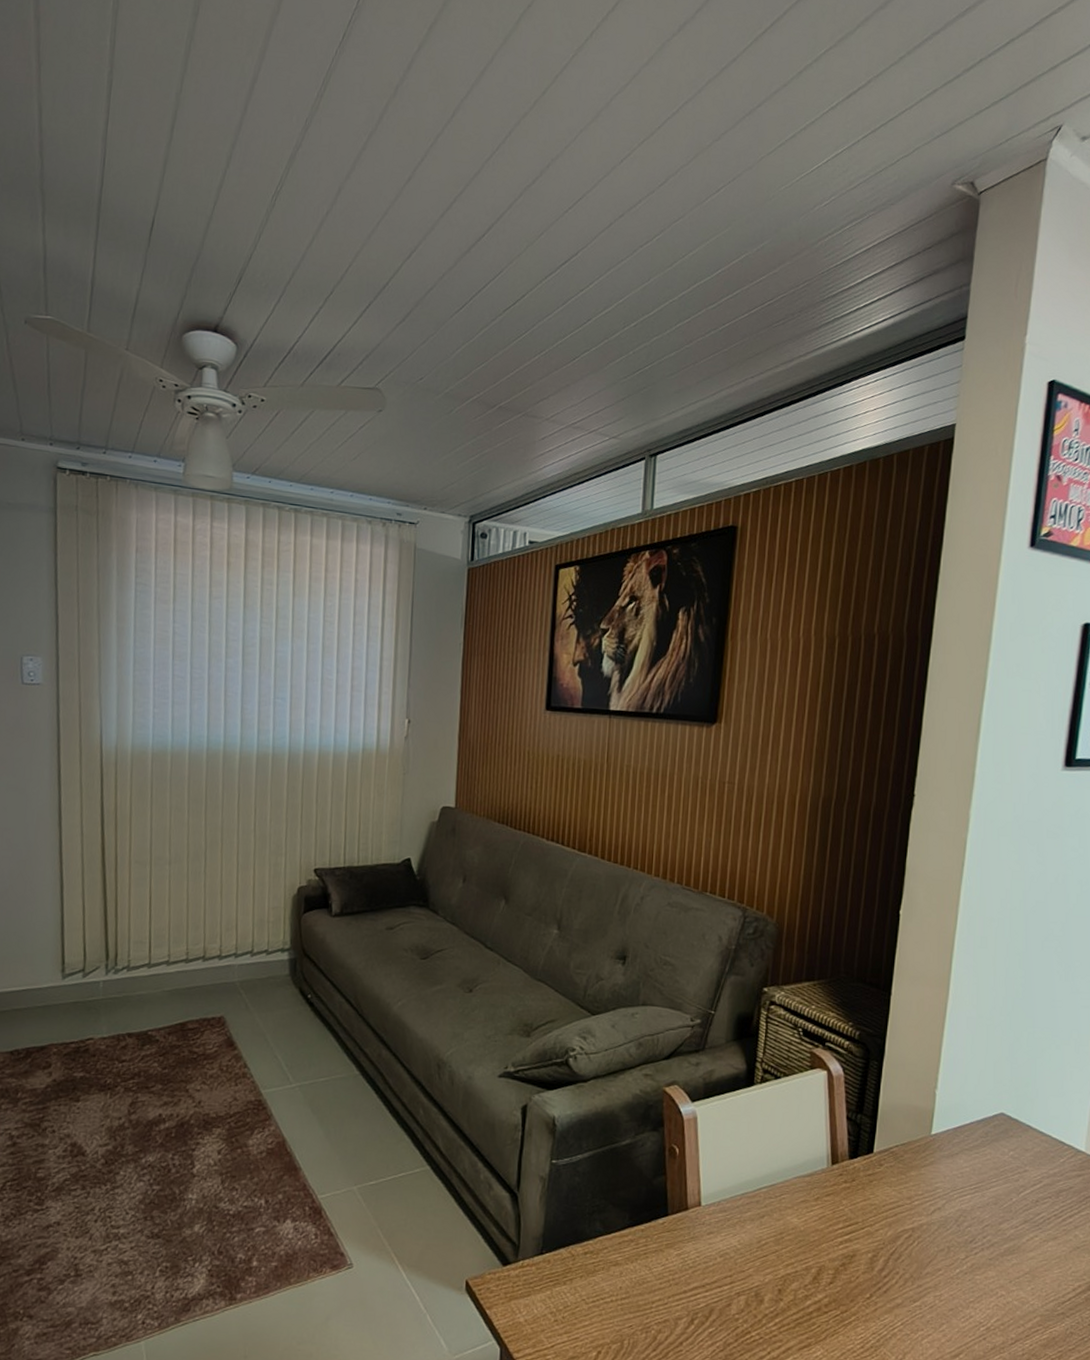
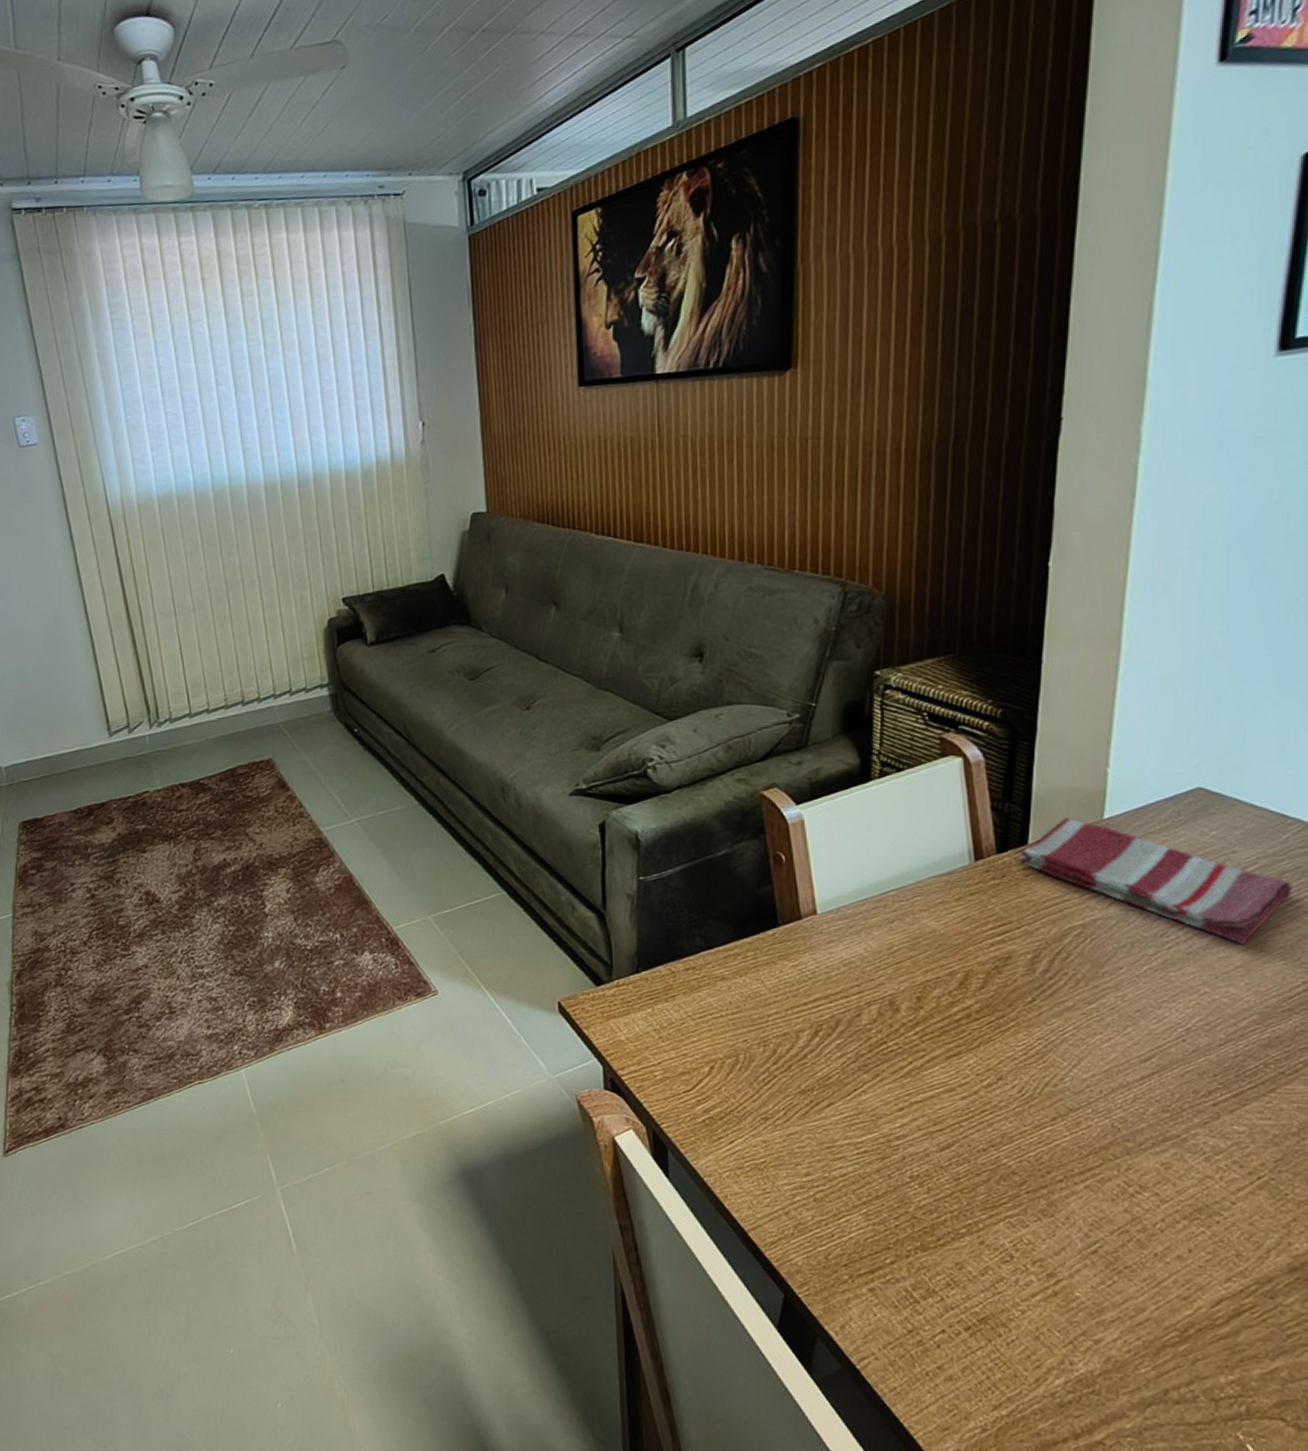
dish towel: none [865,1131,1067,1253] -> present [1018,817,1293,944]

